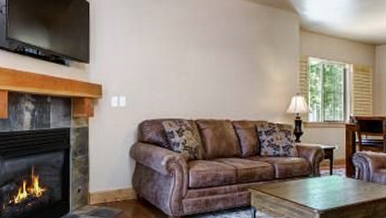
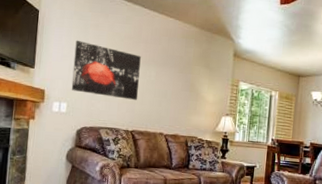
wall art: none [129,29,199,87] -> present [71,40,141,100]

